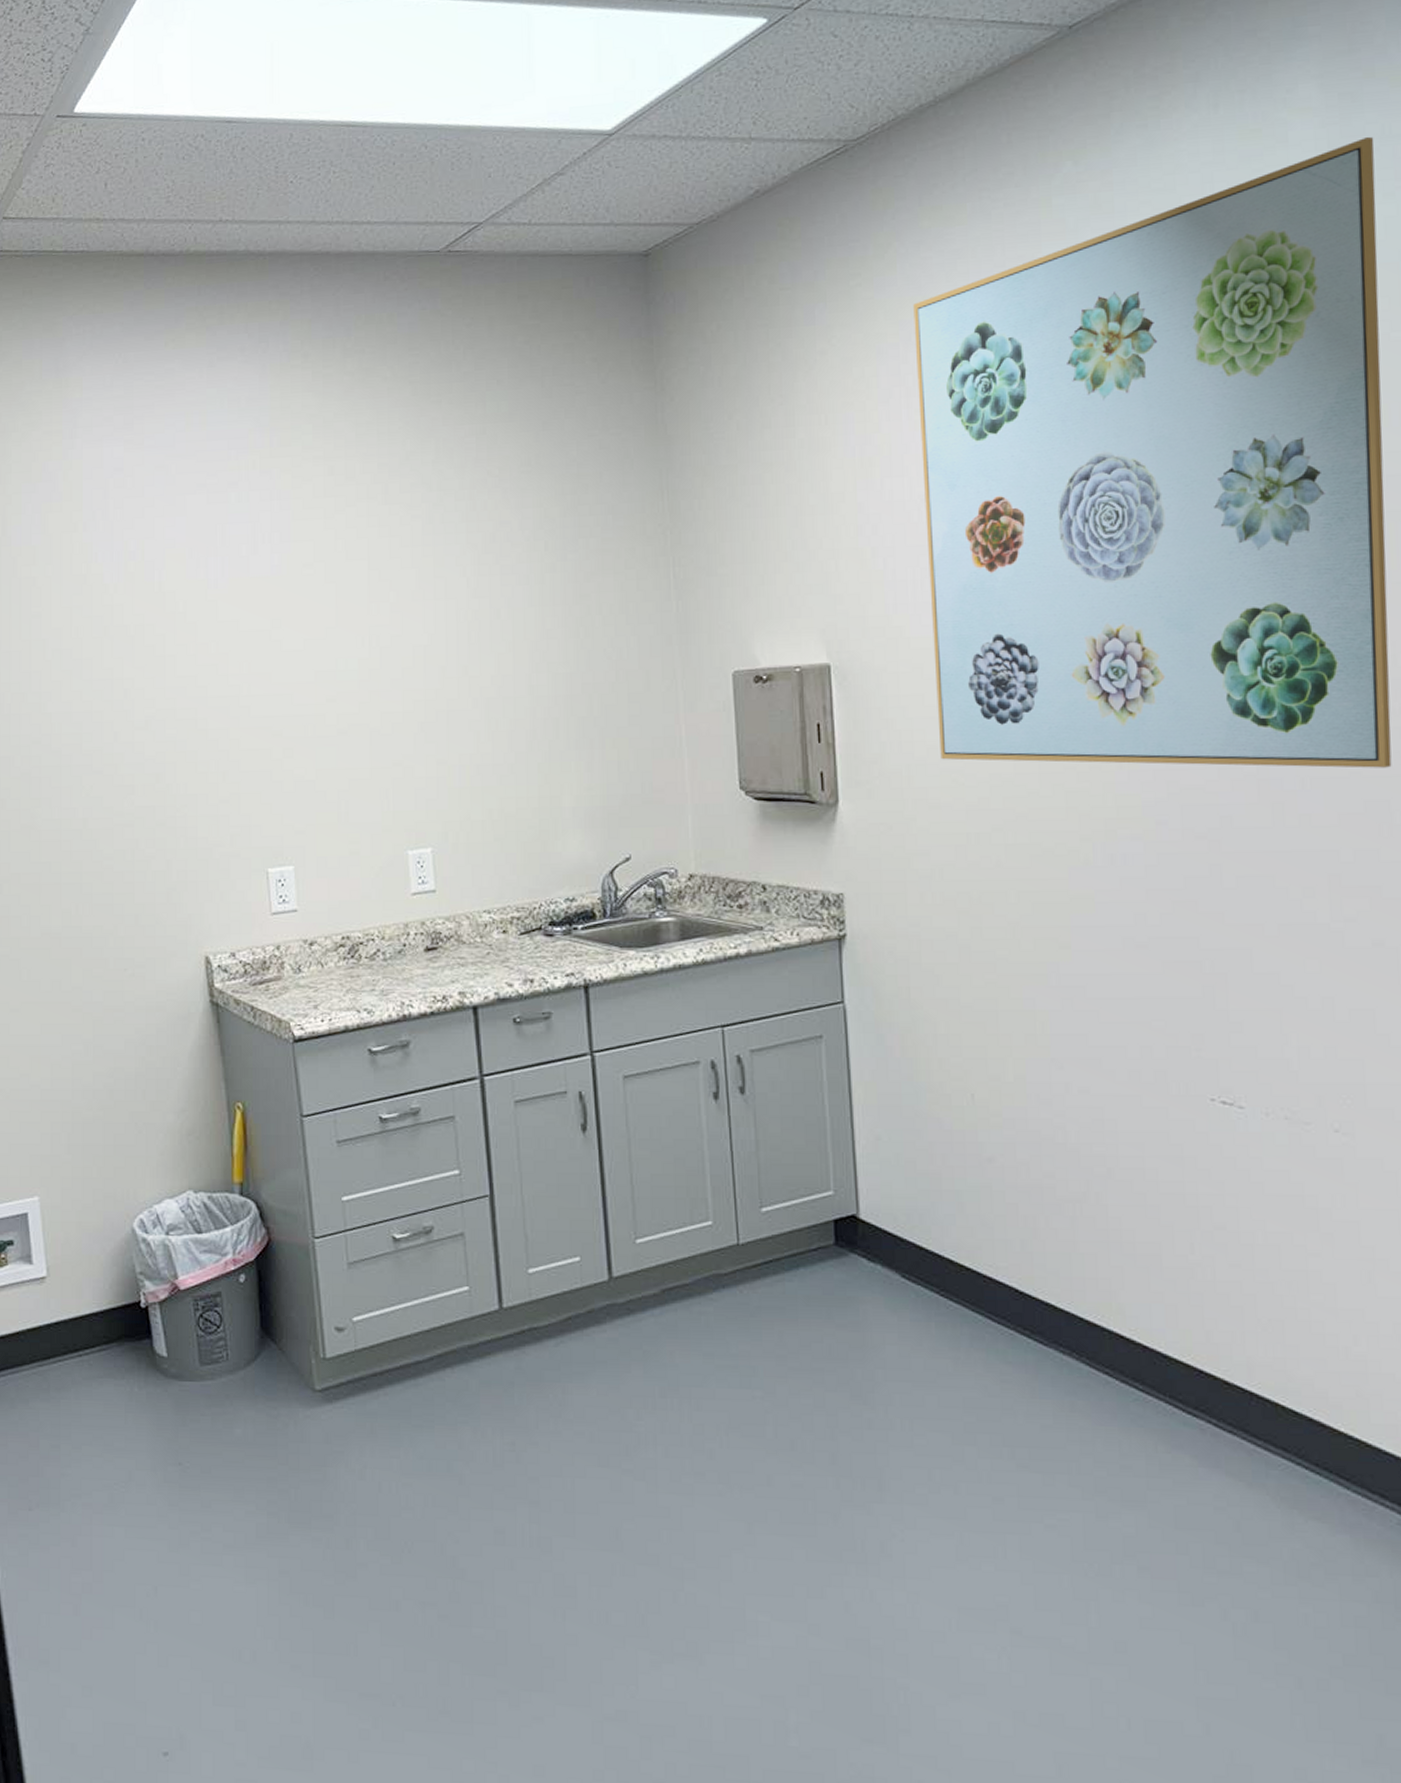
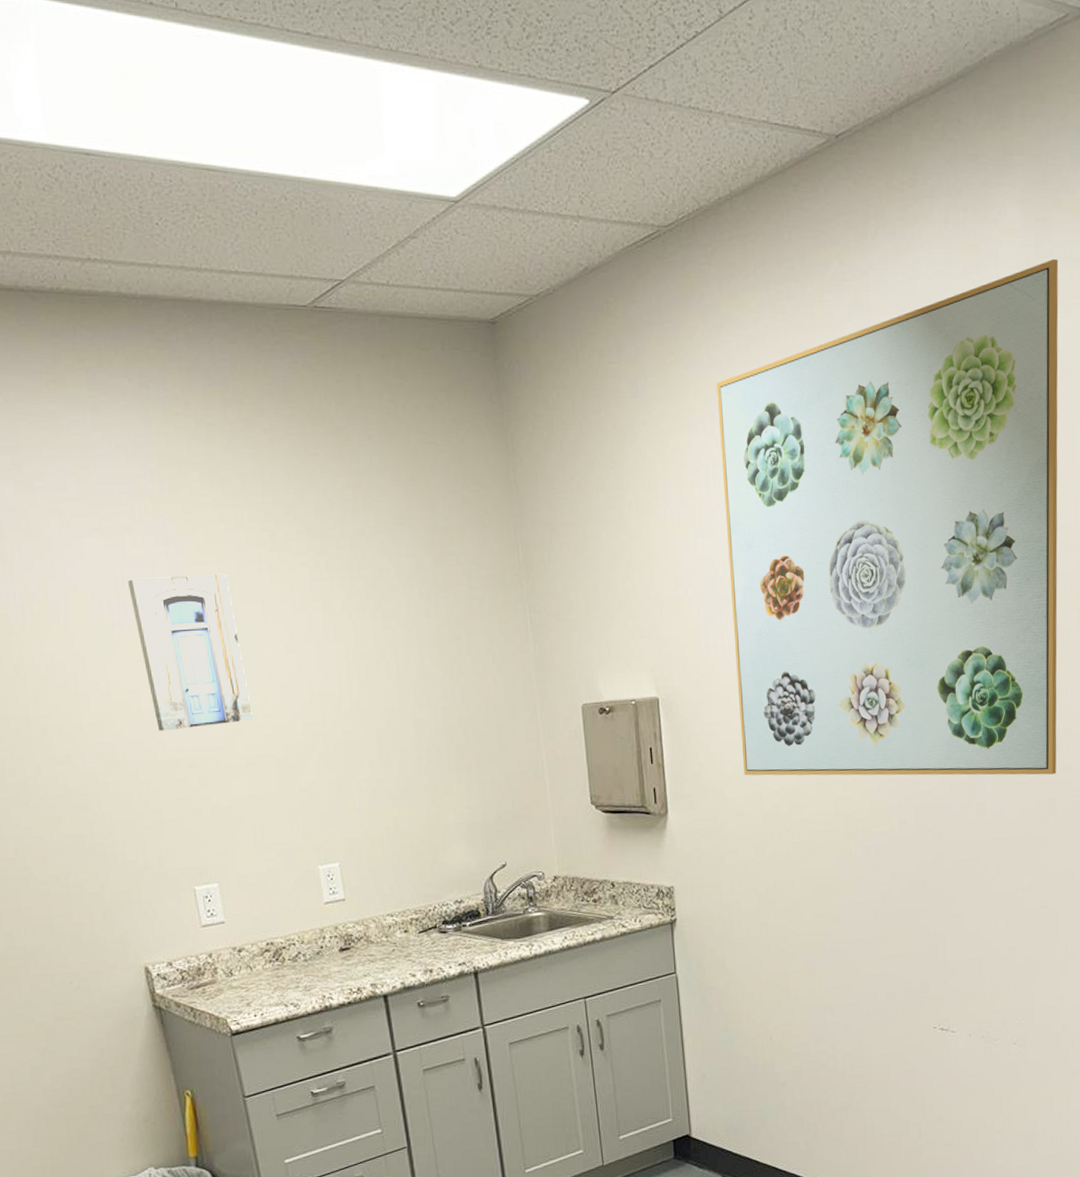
wall art: none [228,528,347,696] -> present [128,573,253,731]

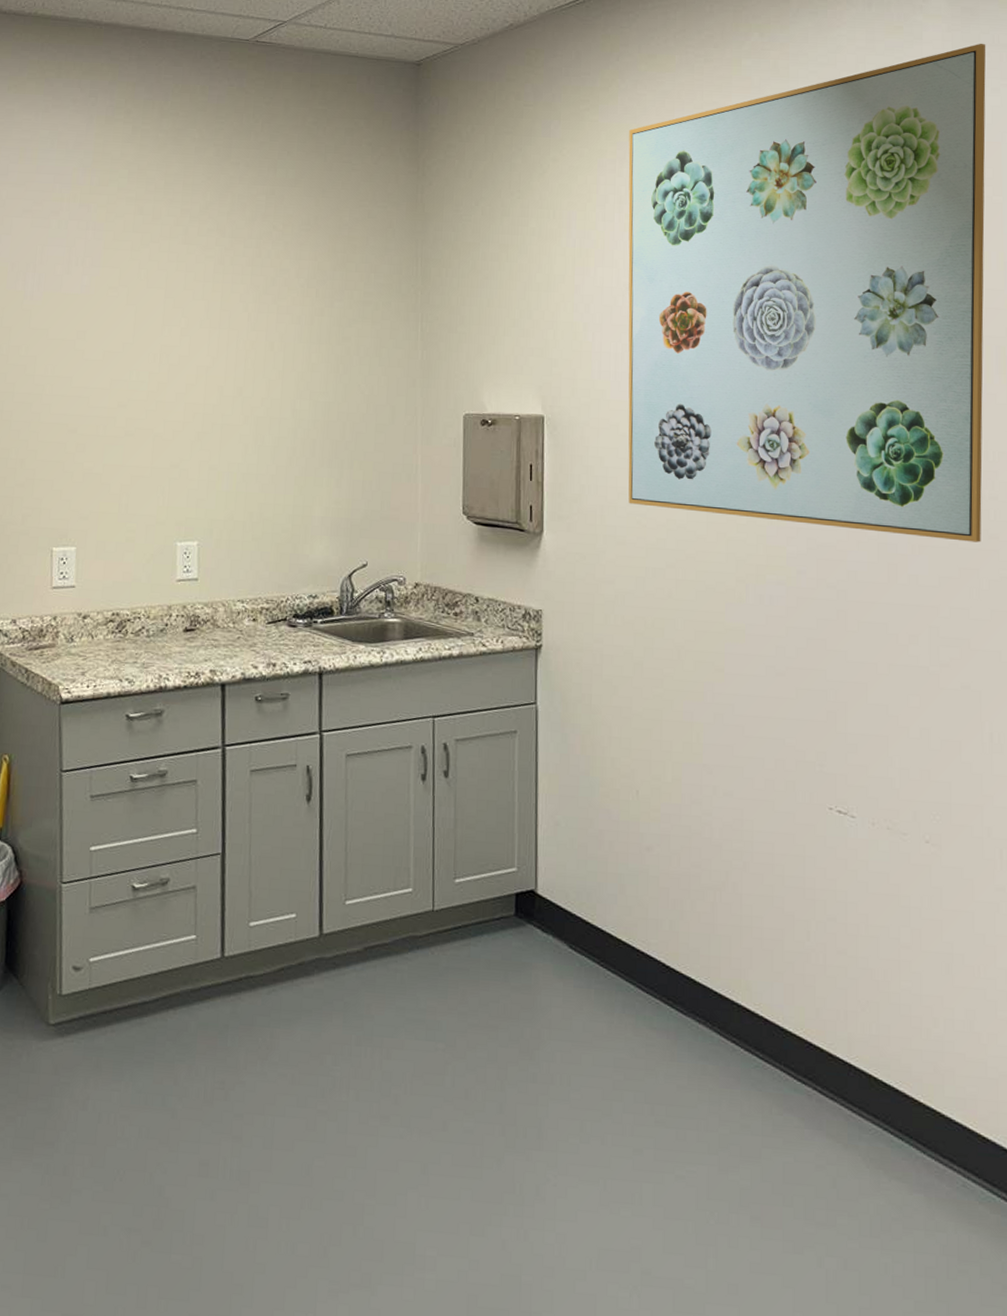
wall art: present [128,573,253,731] -> none [45,257,138,396]

